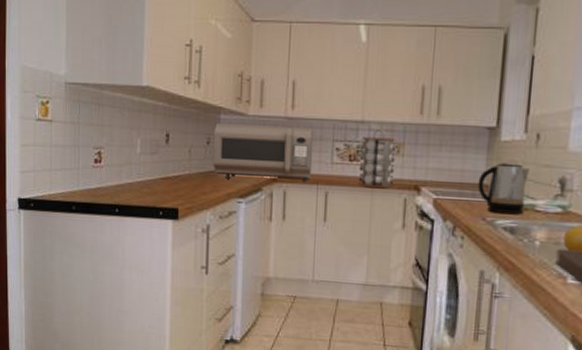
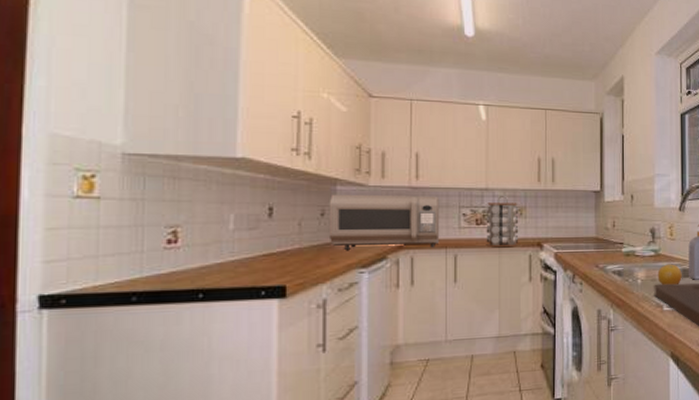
kettle: present [477,161,529,215] -> none [590,218,628,261]

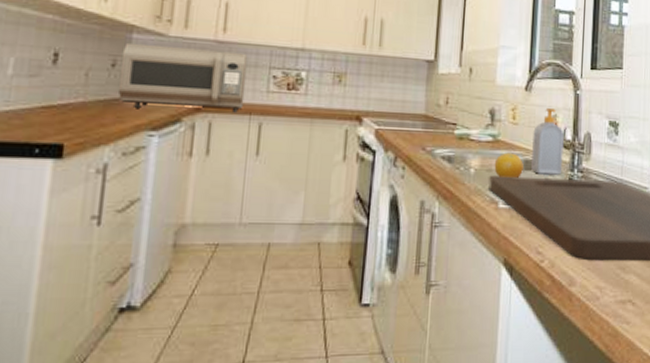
spice rack: present [486,195,519,248] -> none [296,57,338,120]

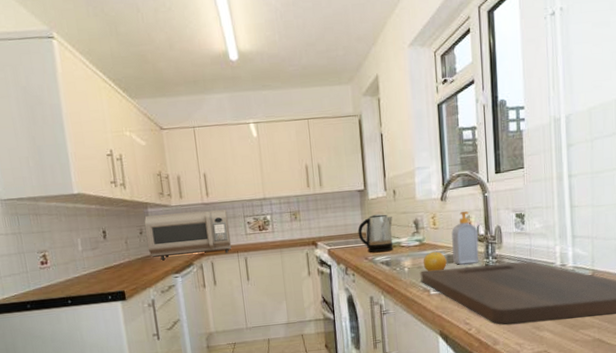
kettle: none [417,93,464,144] -> present [358,213,394,253]

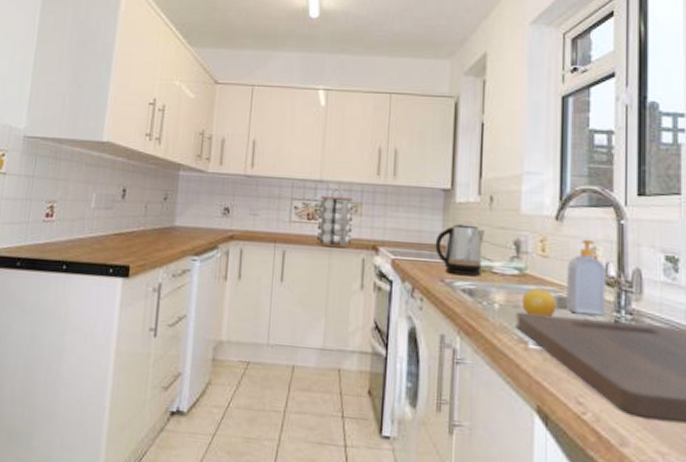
microwave: present [144,209,232,260] -> none [168,179,273,241]
spice rack: none [266,202,297,250] -> present [316,188,354,249]

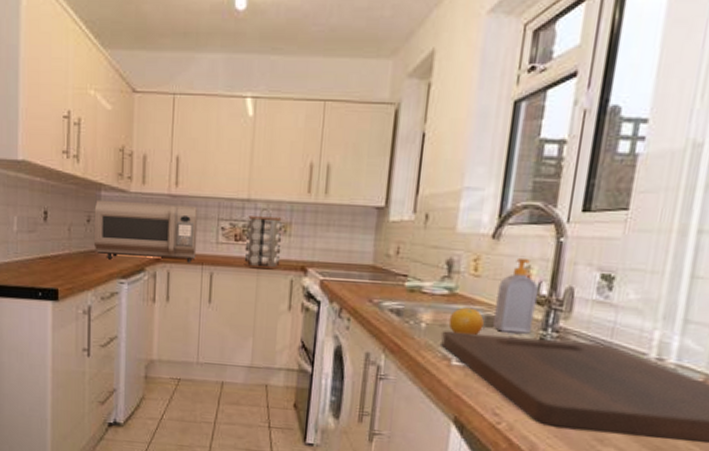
microwave: none [168,179,273,241] -> present [93,199,199,263]
kettle: present [435,223,485,277] -> none [365,242,417,297]

